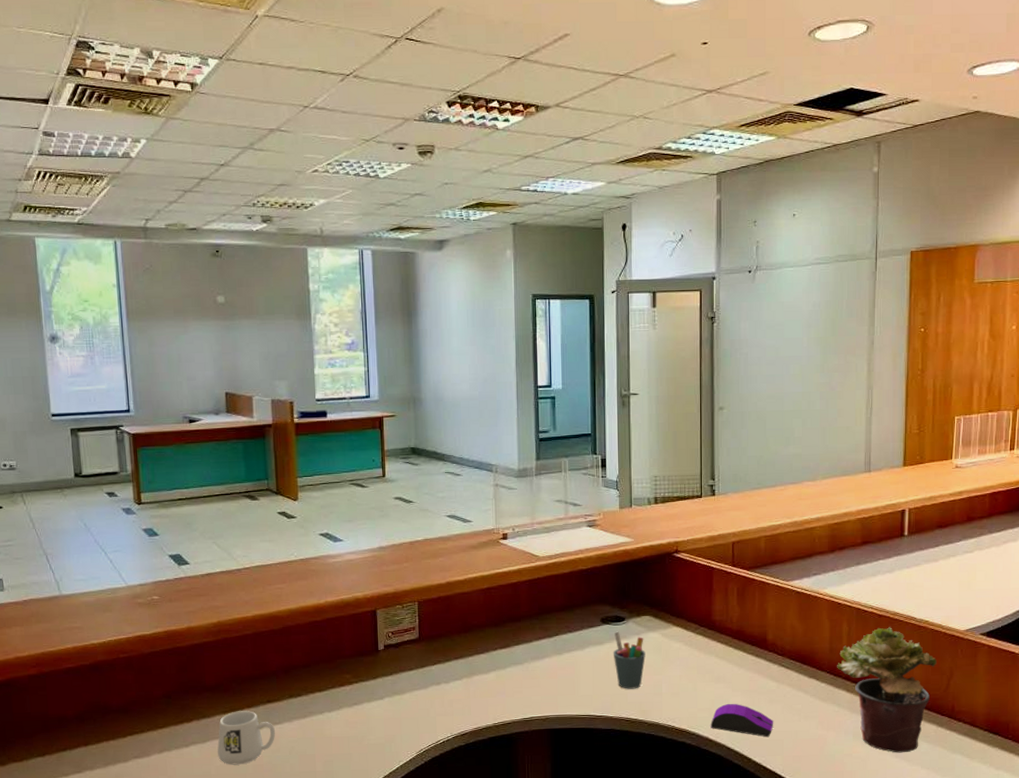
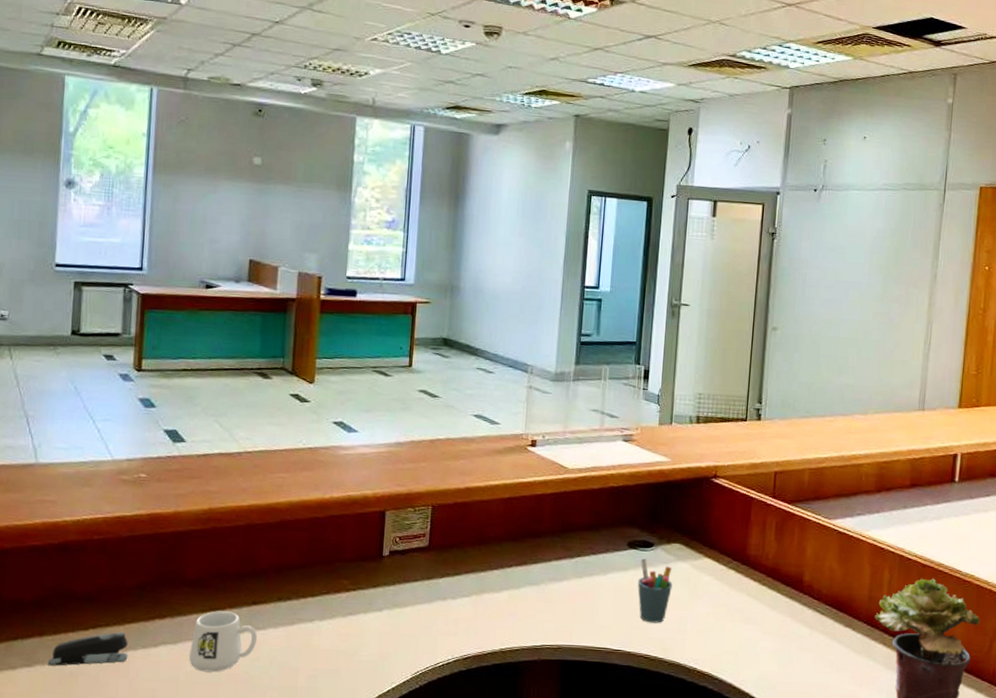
stapler: none [95,736,164,770] -> present [47,631,128,666]
computer mouse: present [710,703,774,738] -> none [735,647,804,689]

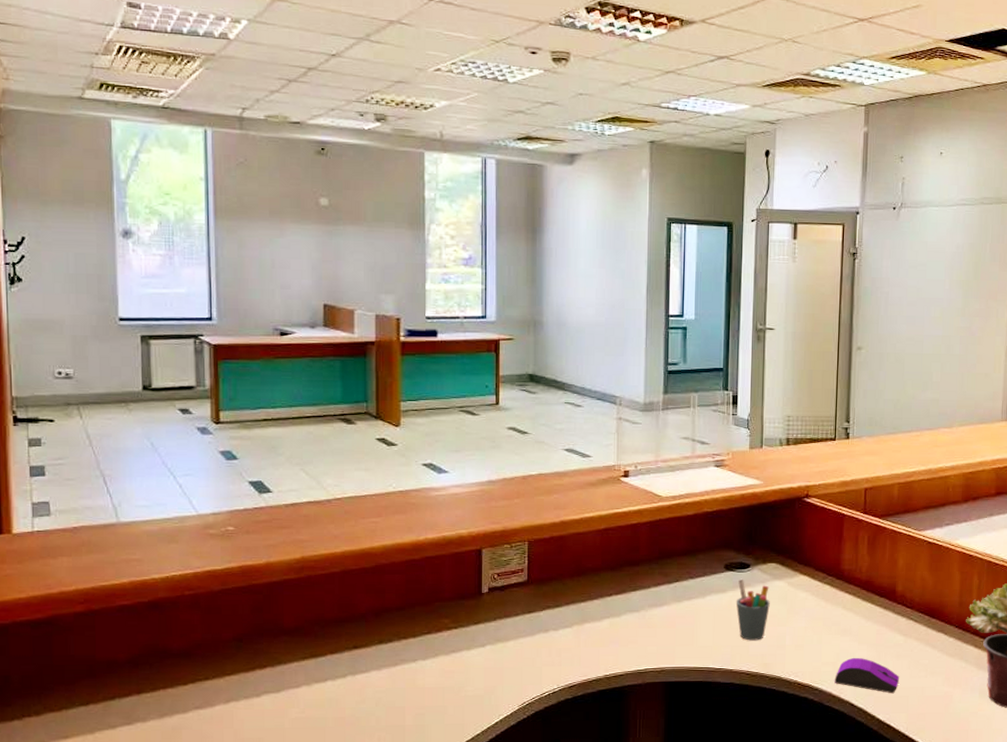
stapler: present [47,631,128,666] -> none [148,684,231,722]
mug: present [189,611,258,673] -> none [293,657,362,718]
computer mouse: none [735,647,804,689] -> present [834,657,900,694]

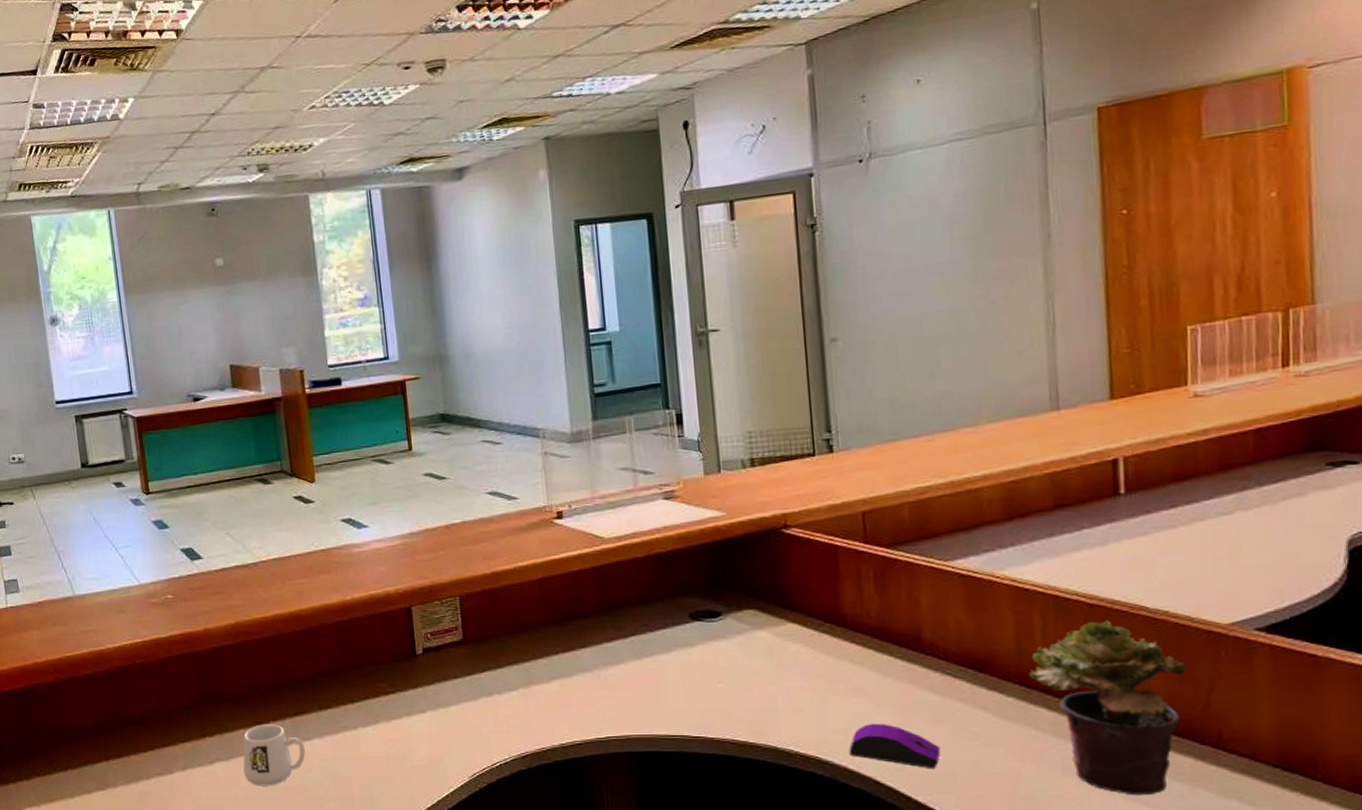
mug: none [293,657,362,718] -> present [243,724,306,786]
pen holder: present [735,578,770,641] -> none [708,629,753,703]

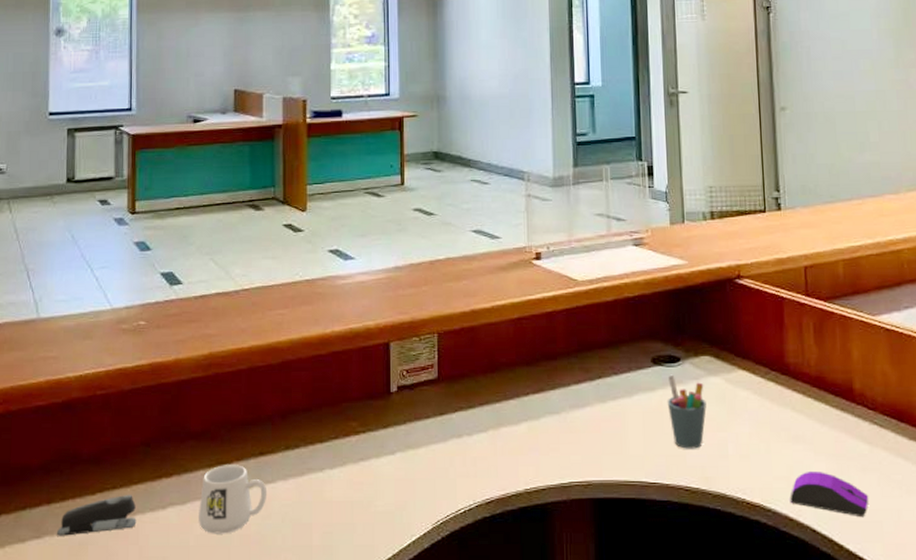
stapler: none [117,751,188,788] -> present [56,494,137,536]
pen holder: none [708,629,753,703] -> present [667,374,707,449]

